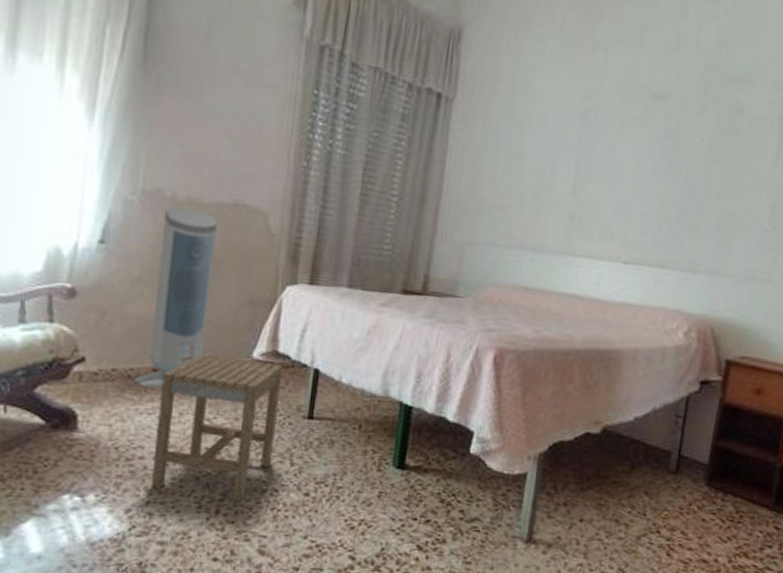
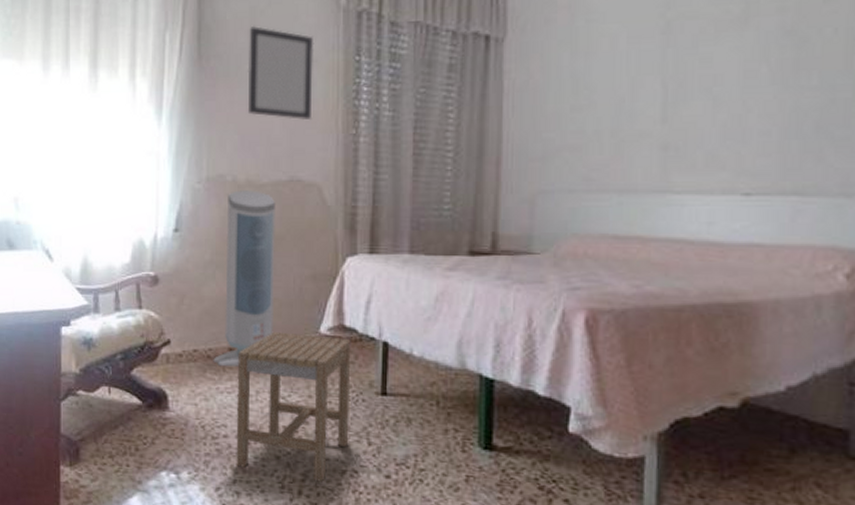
home mirror: none [194,37,273,145] -> present [247,25,314,119]

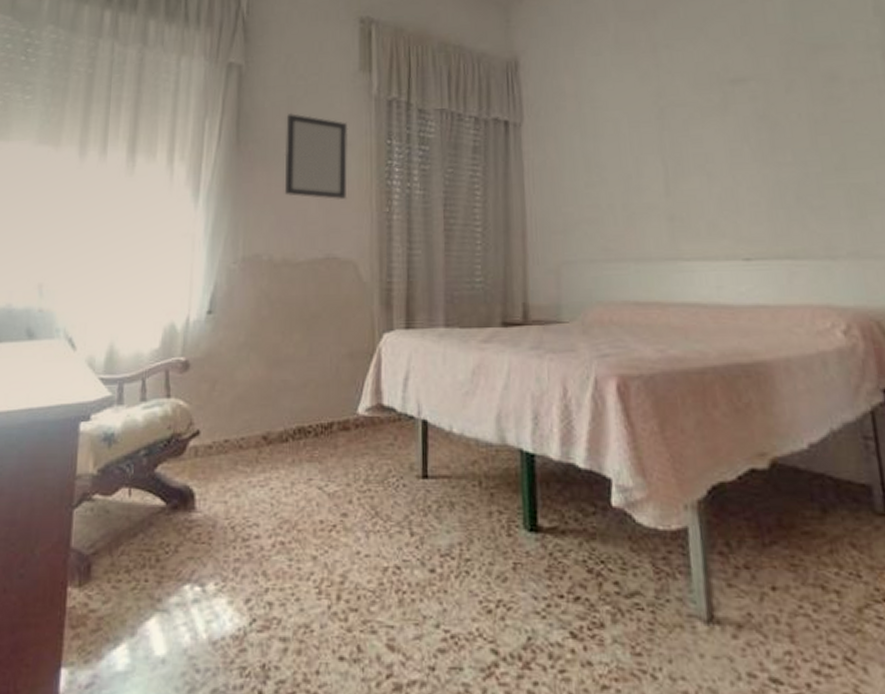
air purifier: present [213,190,275,367] -> none [245,269,311,457]
stool: present [236,331,351,482] -> none [268,415,390,583]

